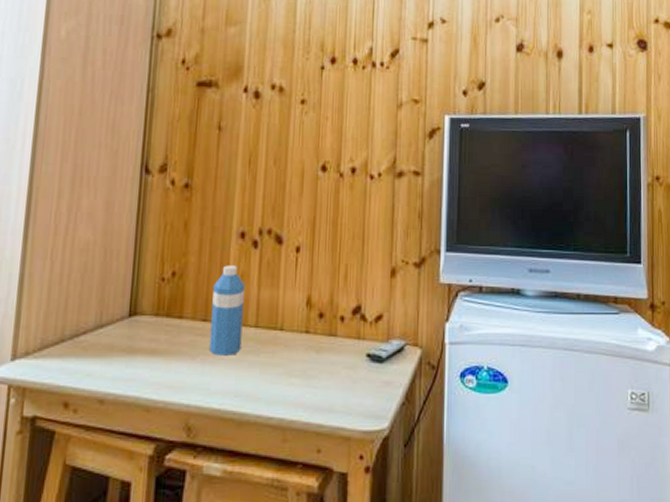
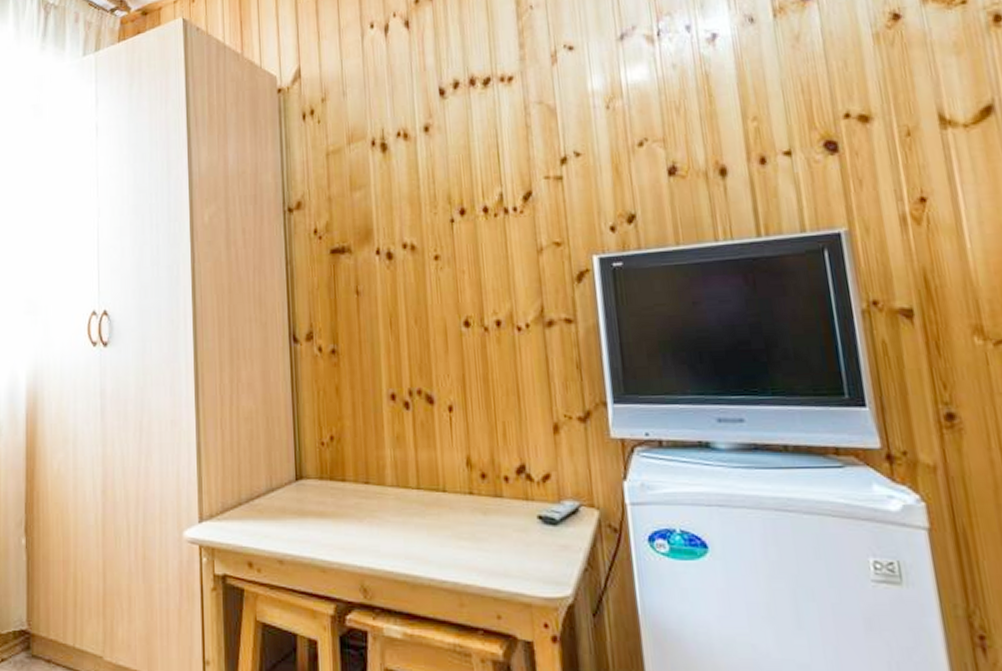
water bottle: present [209,265,245,356] -> none [371,427,406,518]

